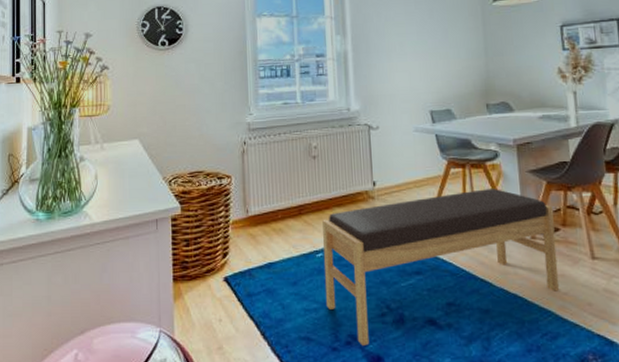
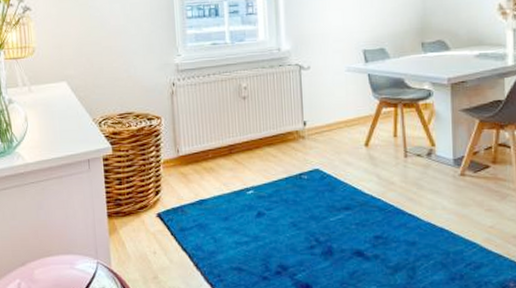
bench: present [322,187,560,346] -> none [253,126,486,275]

